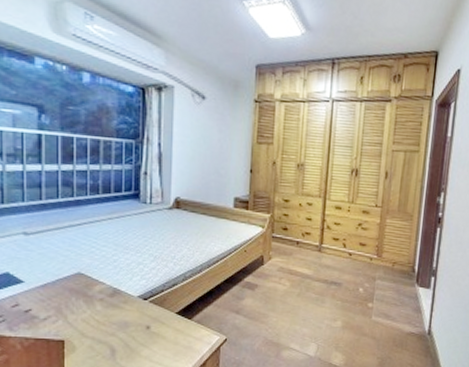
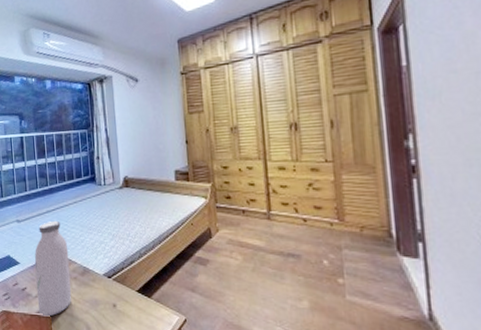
water bottle: none [46,237,95,340] -> present [34,221,72,317]

